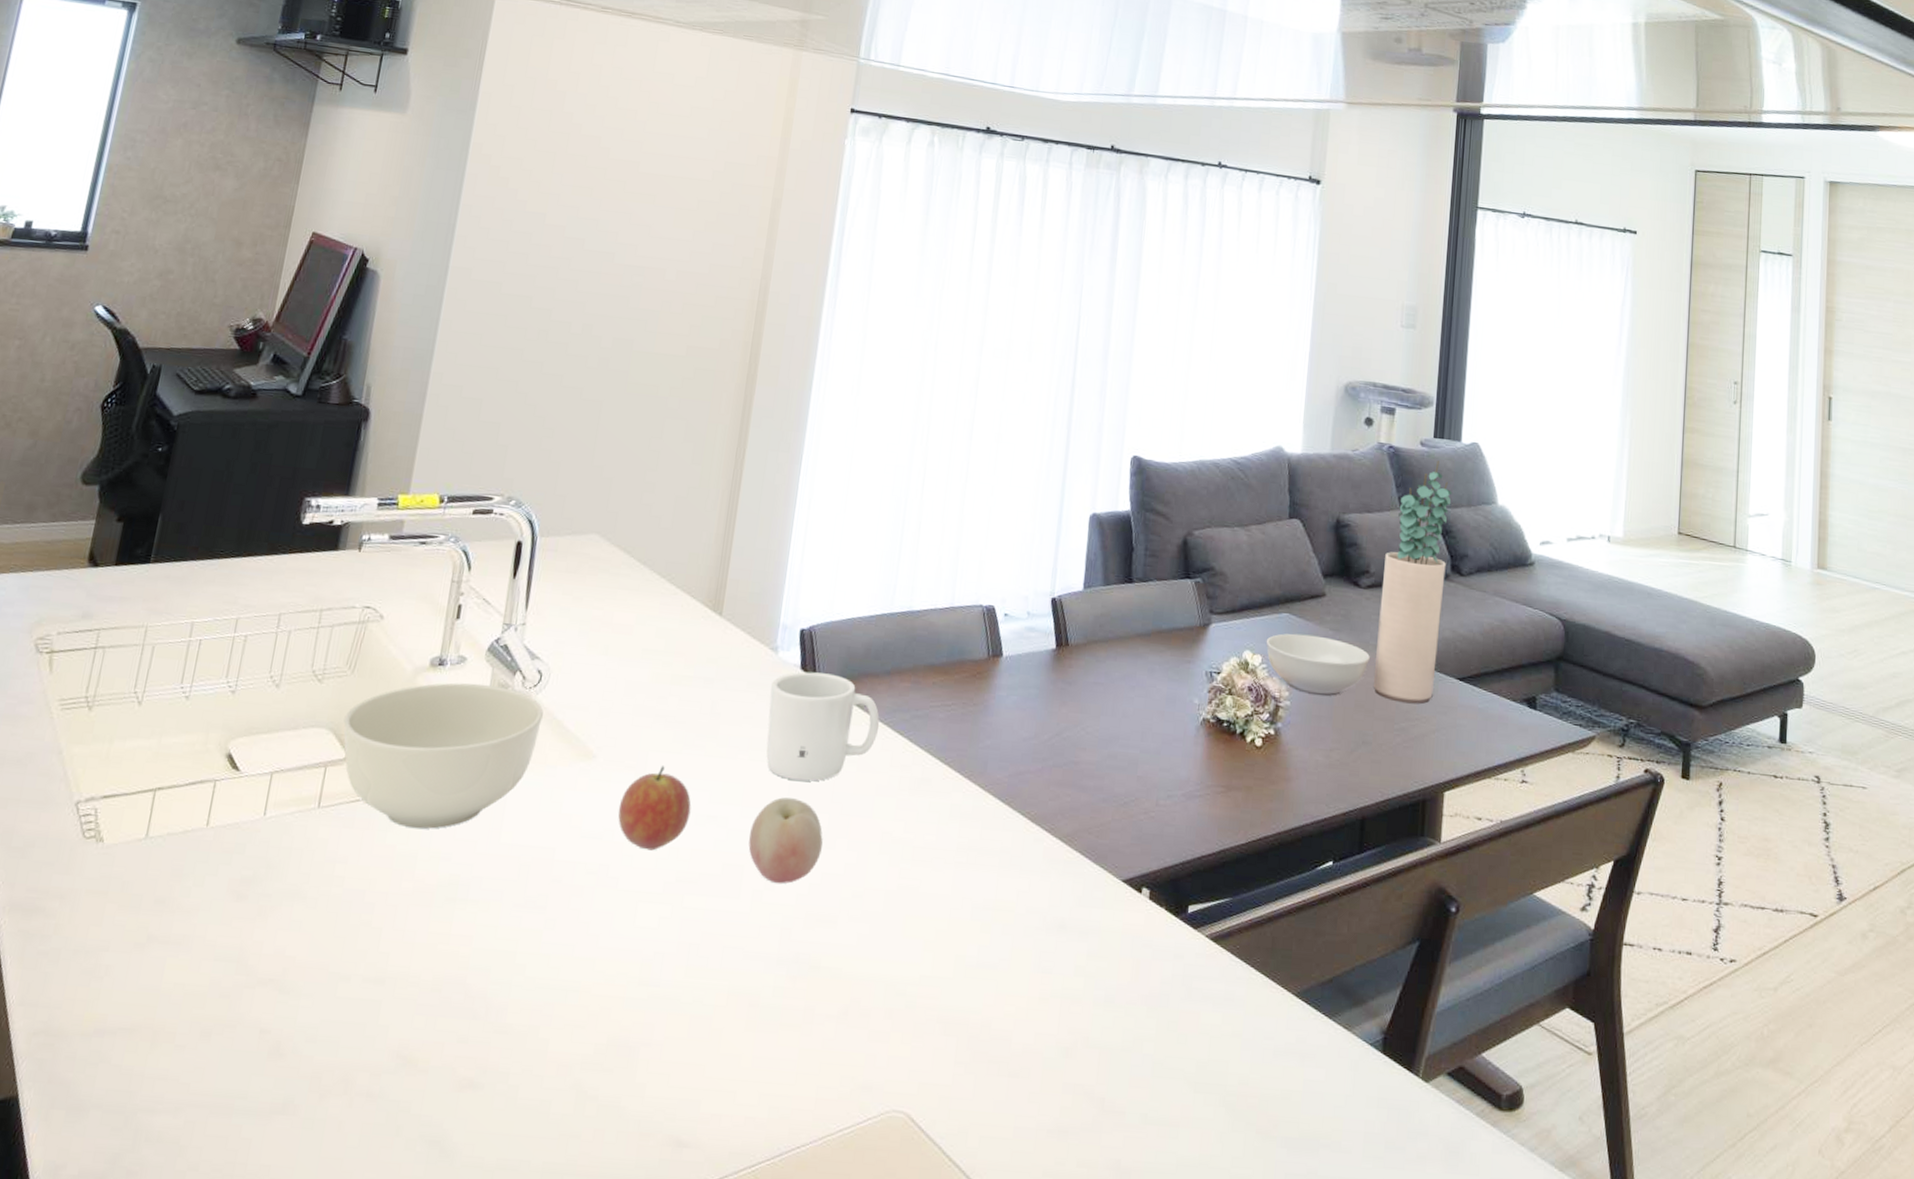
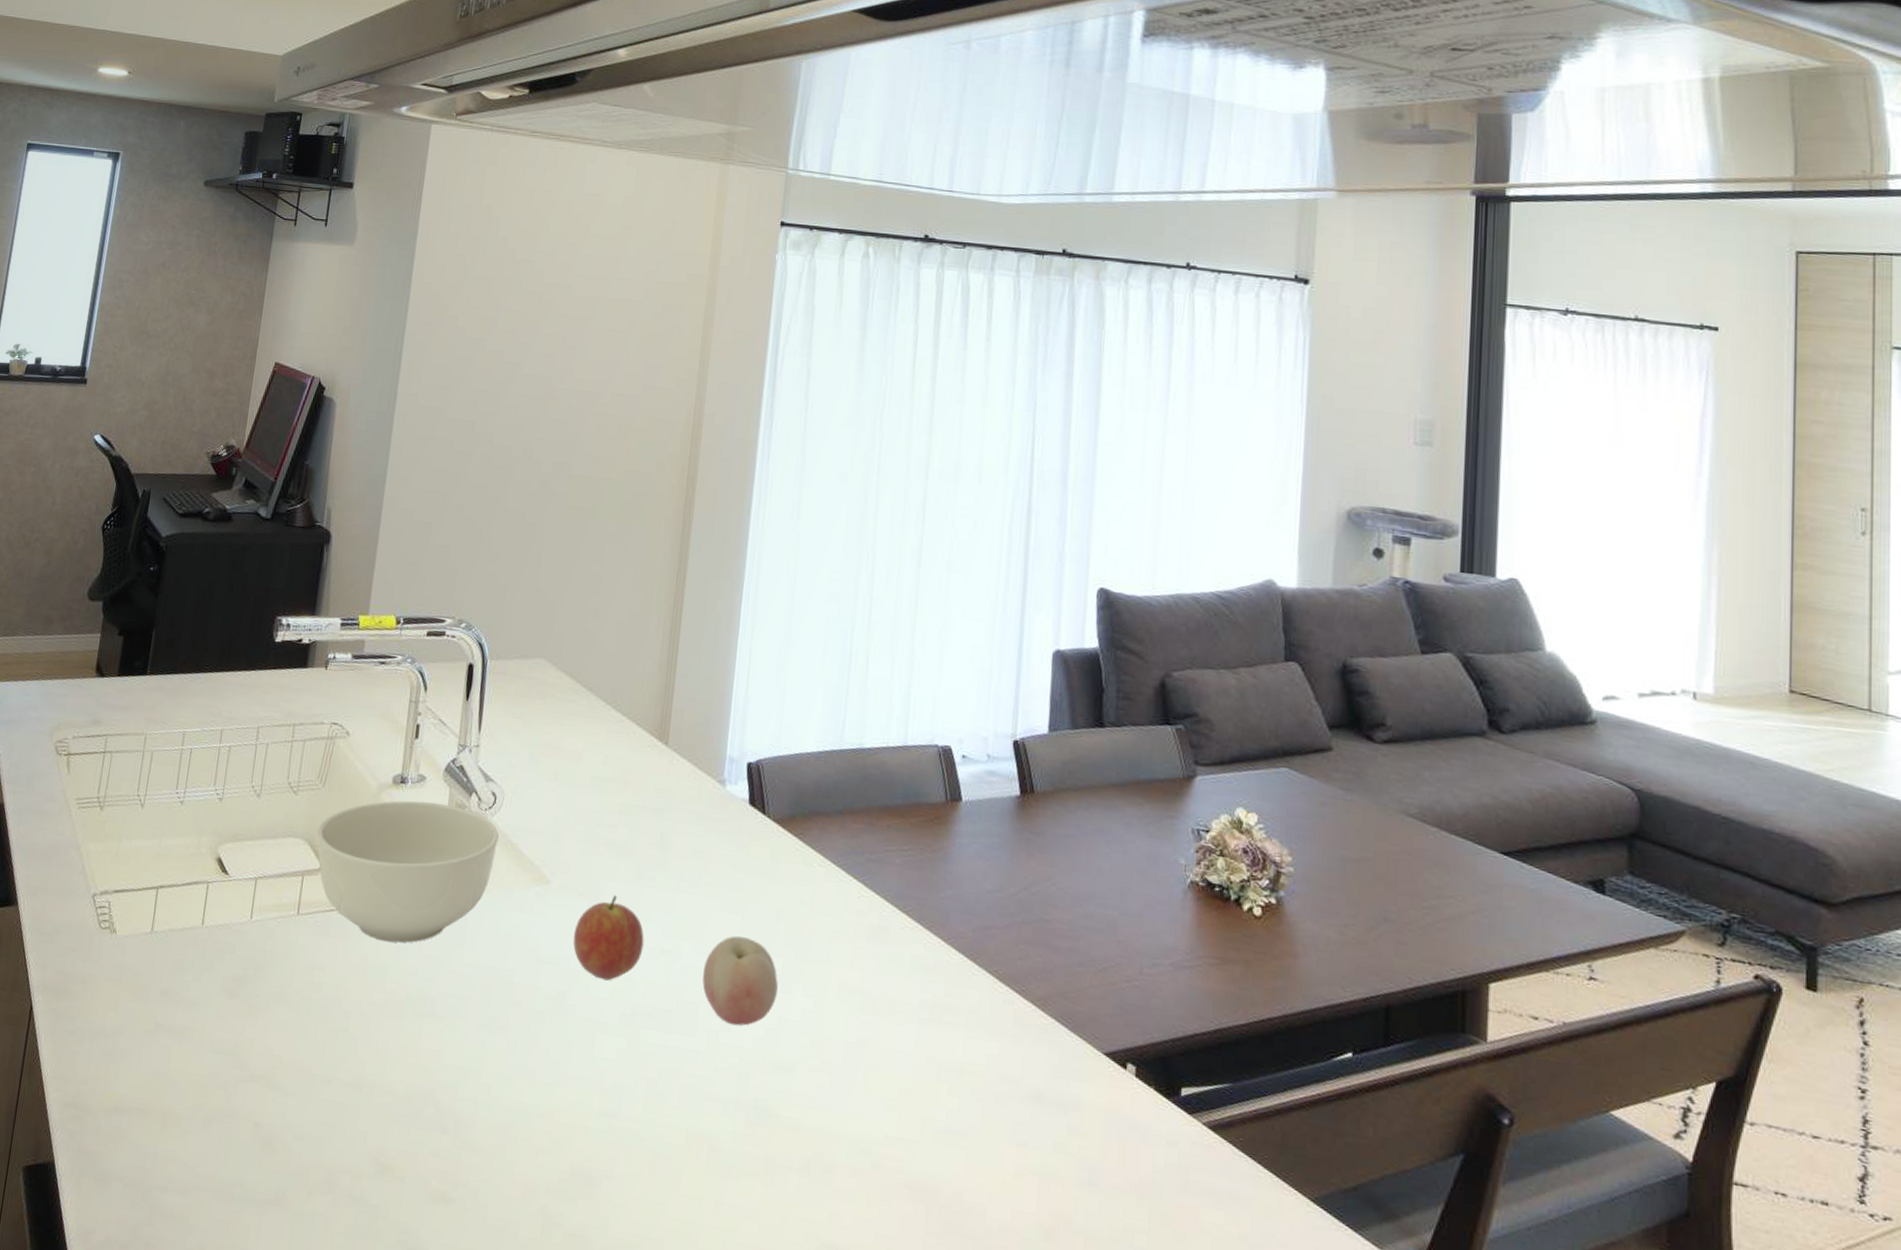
mug: present [766,671,880,782] -> none [717,807,832,922]
bowl: present [1266,633,1370,696] -> none [1262,790,1389,864]
vase: present [1373,460,1452,705] -> none [1394,598,1486,881]

